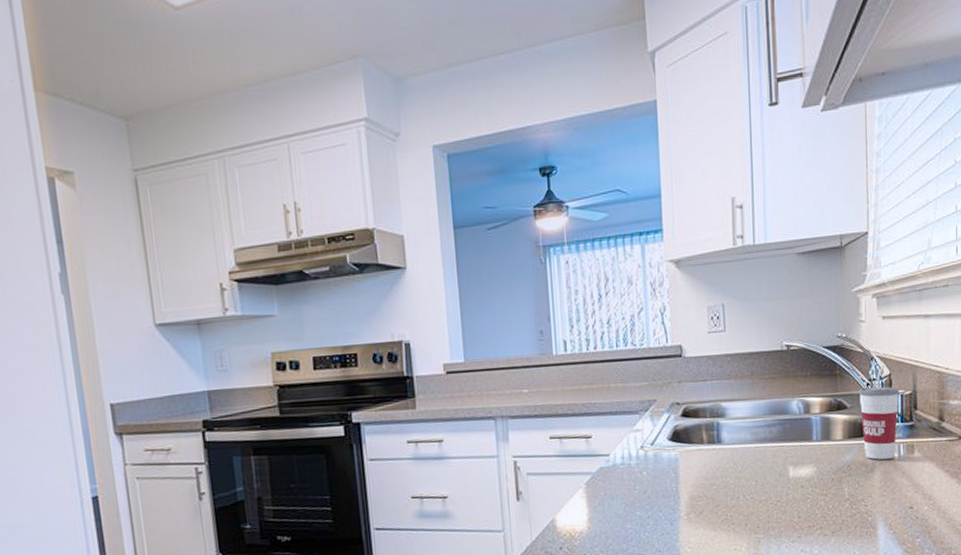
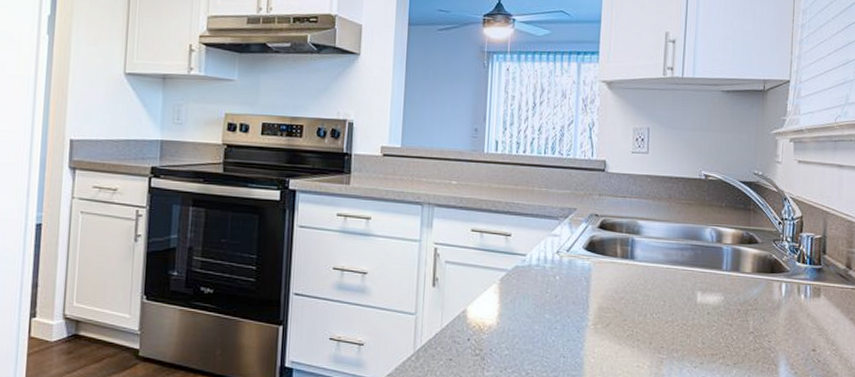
cup: present [858,365,900,460] -> none [770,206,810,298]

